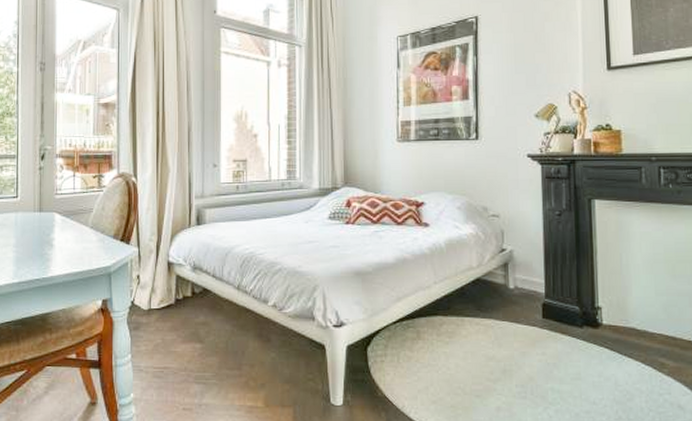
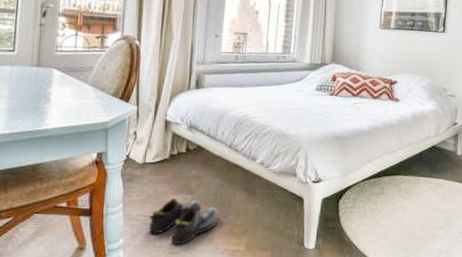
shoe: none [159,348,233,400] -> present [148,199,220,245]

